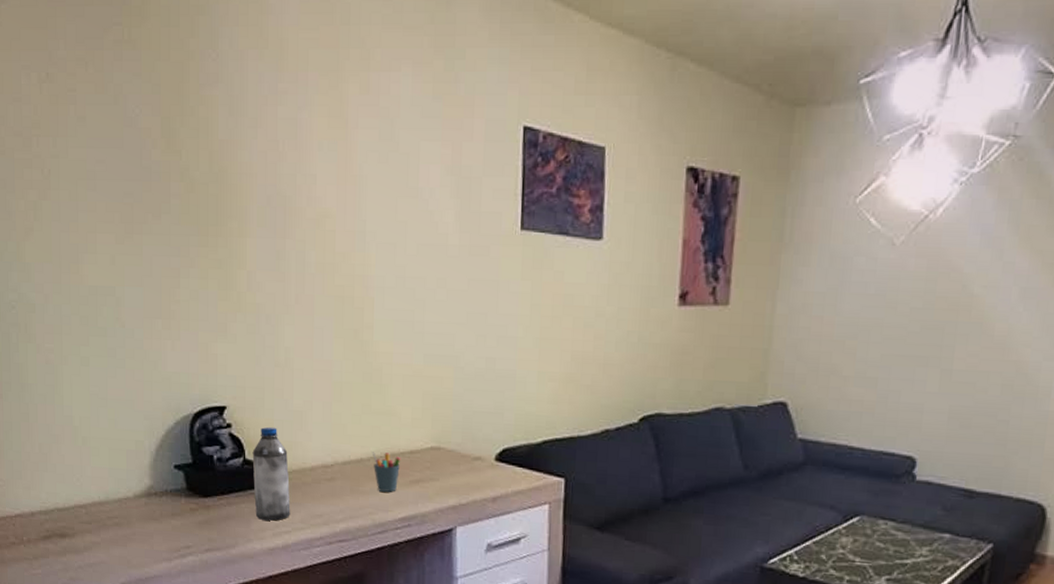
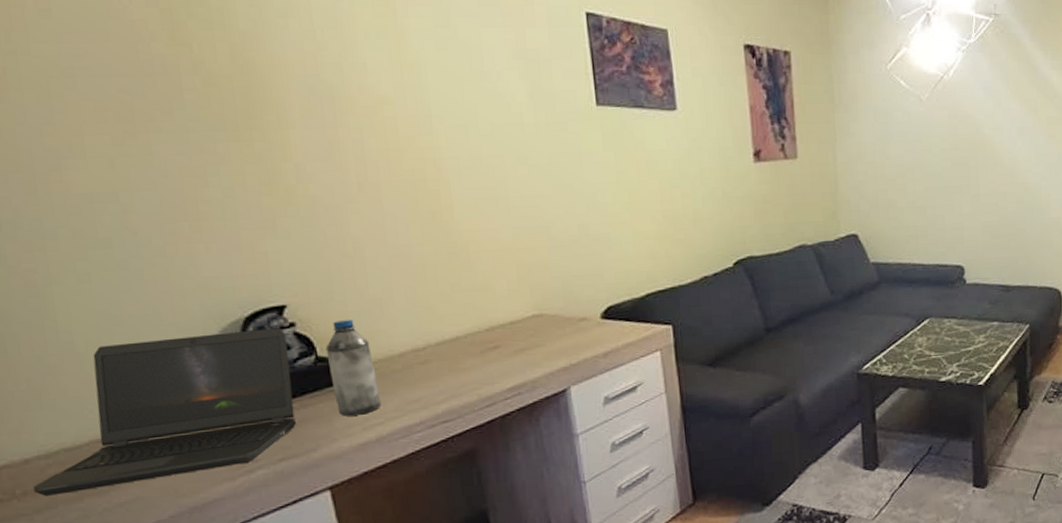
laptop computer: none [35,423,223,548] -> present [34,328,296,496]
pen holder: present [372,452,401,492] -> none [468,327,502,366]

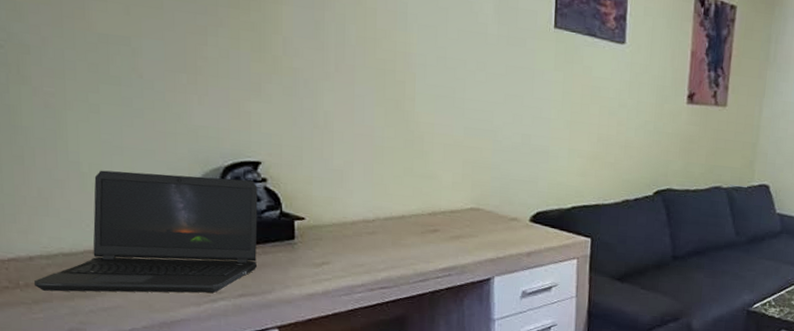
water bottle: present [325,319,382,417] -> none [290,183,331,269]

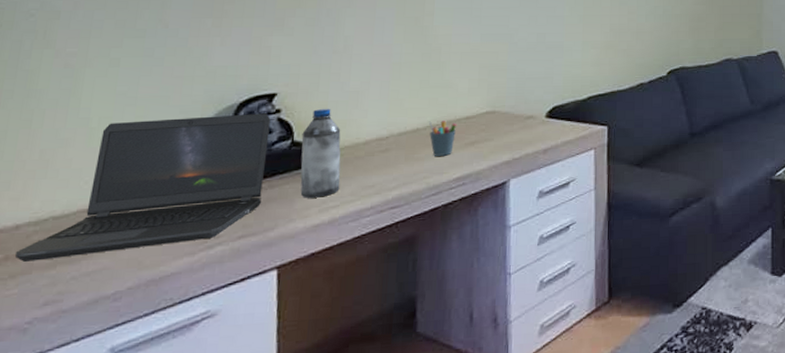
water bottle: none [290,183,331,269] -> present [300,108,341,198]
pen holder: none [413,210,442,246] -> present [428,121,457,156]

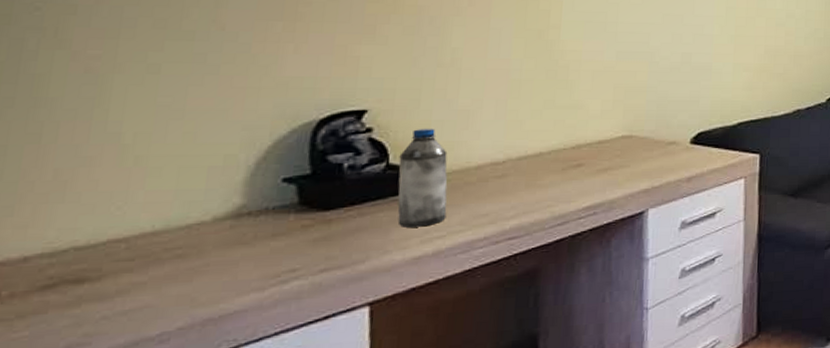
laptop computer: present [15,113,271,262] -> none [24,132,360,299]
pen holder: present [428,121,457,156] -> none [553,145,588,183]

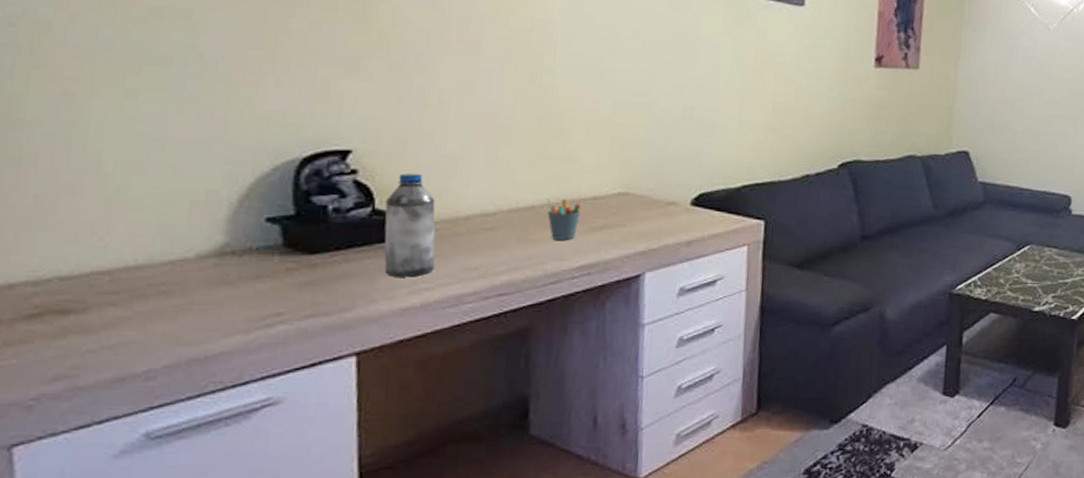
pen holder: none [553,145,588,183] -> present [546,198,582,240]

